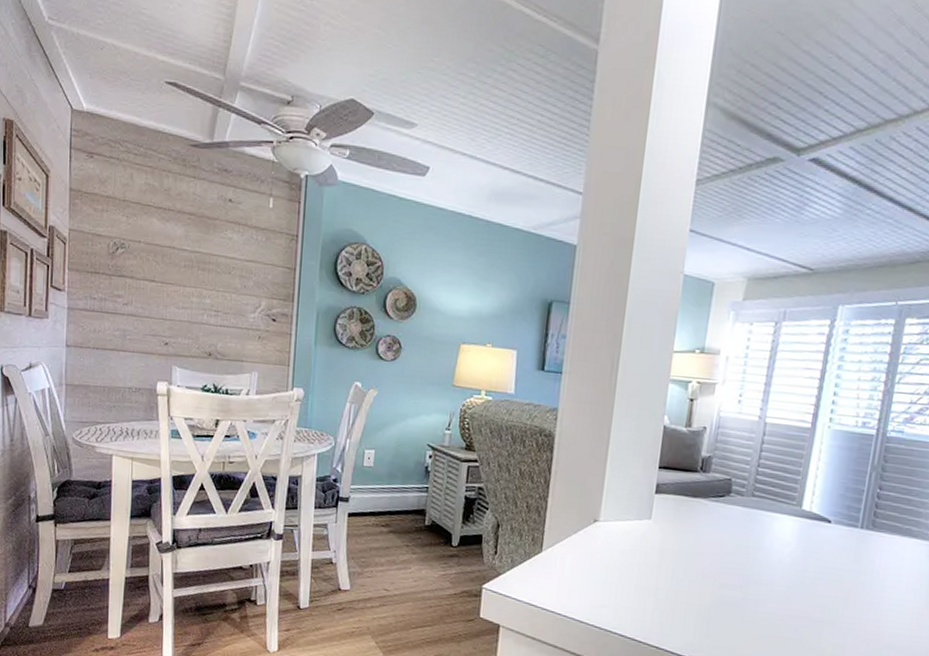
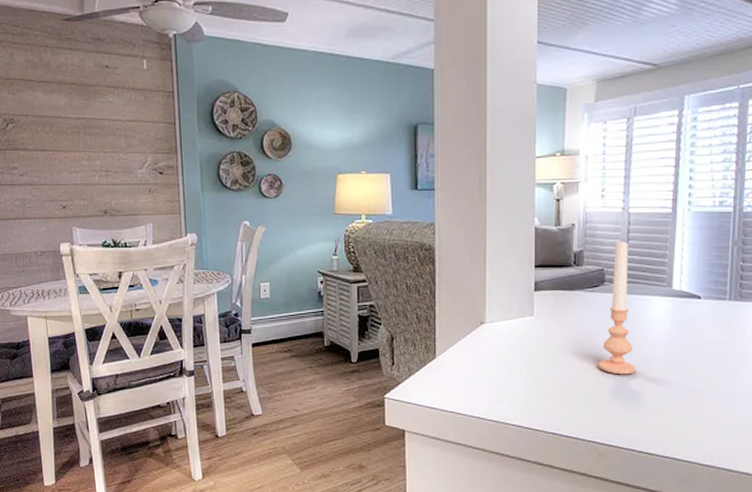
candle: none [713,450,761,595] -> present [598,240,636,375]

